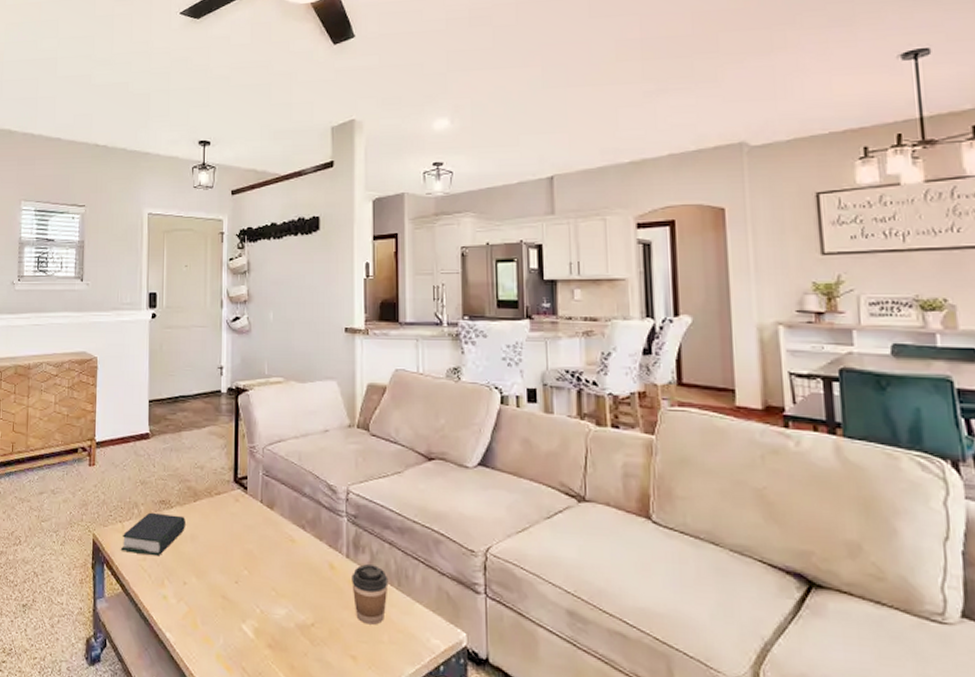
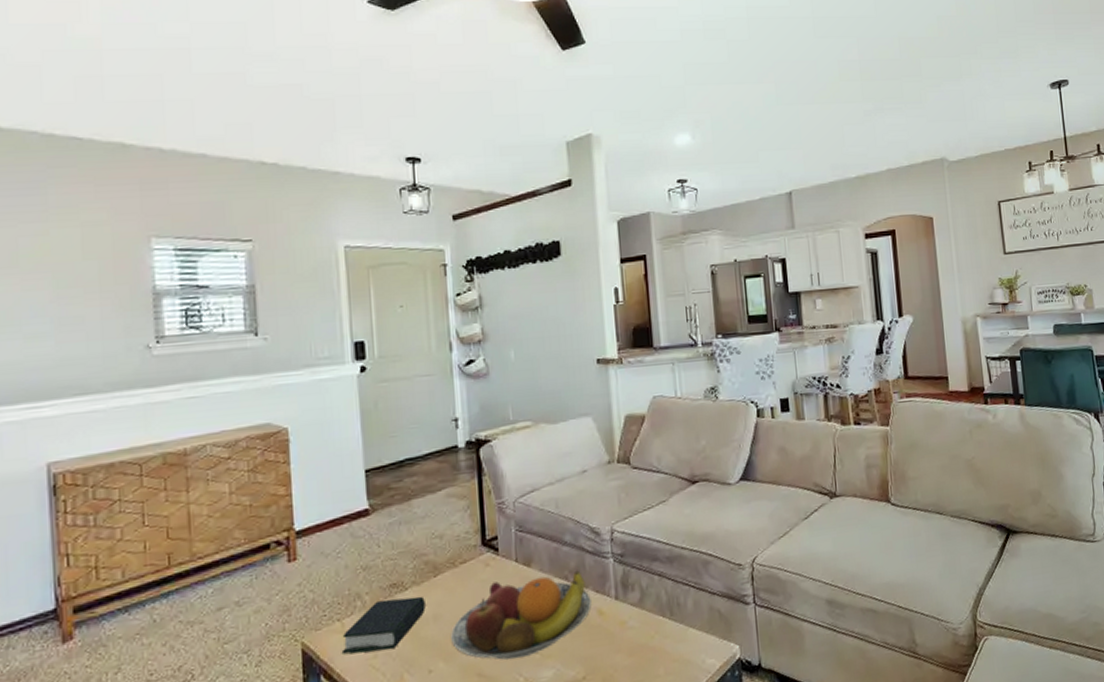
fruit bowl: none [203,517,324,592] -> present [451,570,592,660]
coffee cup: present [352,564,389,625] -> none [622,600,661,663]

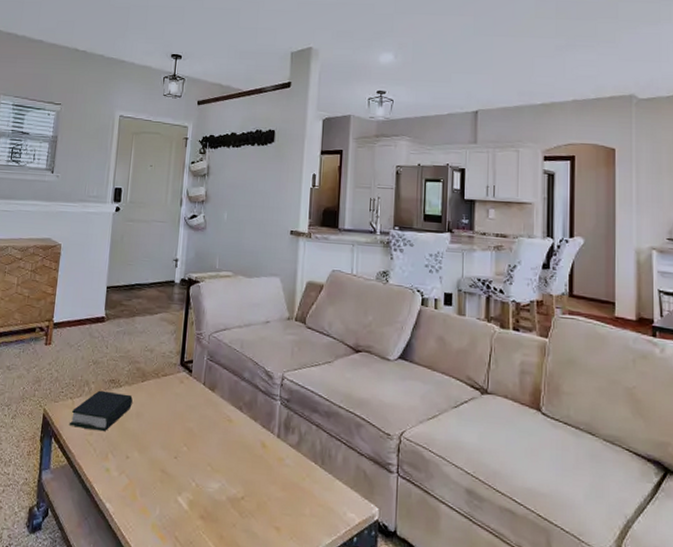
fruit bowl: present [451,570,592,660] -> none [146,397,258,467]

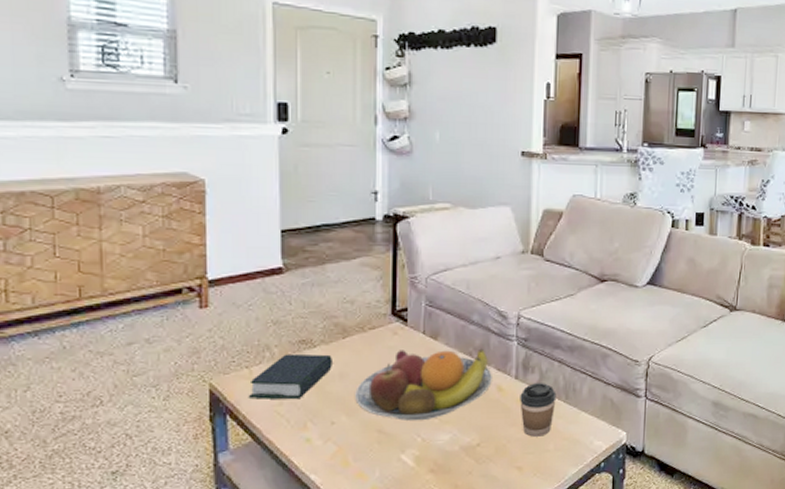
fruit bowl: none [146,397,258,467] -> present [355,348,492,421]
coffee cup: none [280,444,314,499] -> present [520,383,557,437]

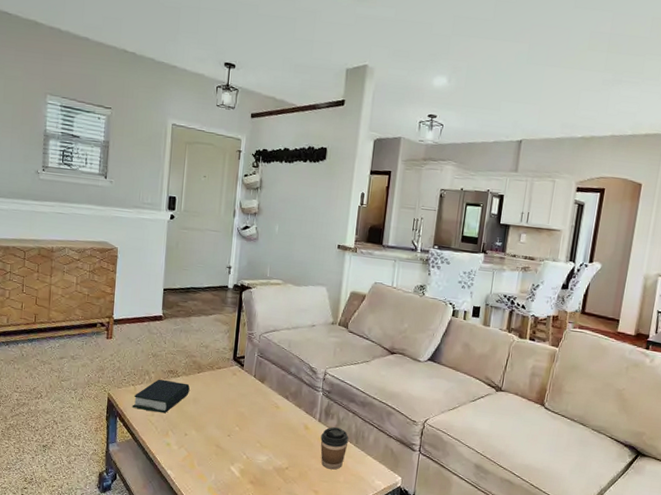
fruit bowl: present [355,348,492,421] -> none [202,387,302,443]

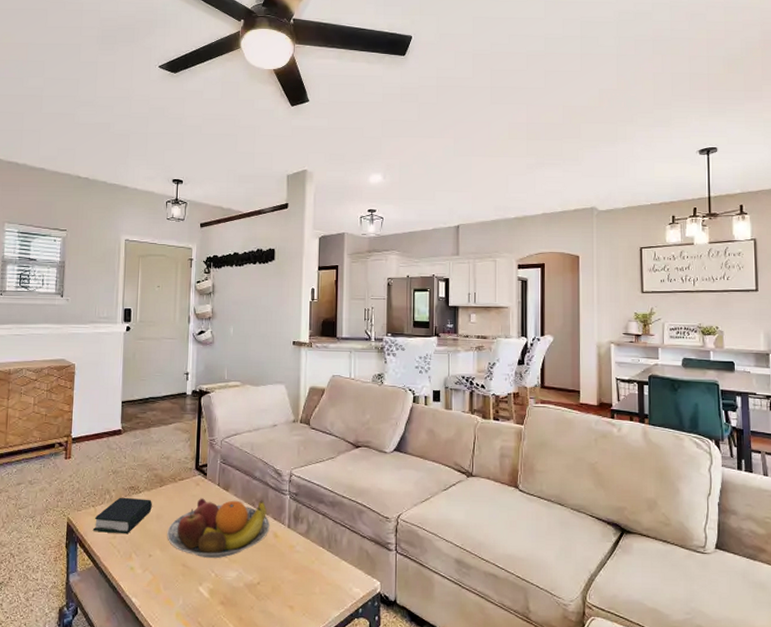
fruit bowl: none [202,387,302,443] -> present [167,498,270,559]
coffee cup: present [320,427,349,470] -> none [291,532,321,580]

